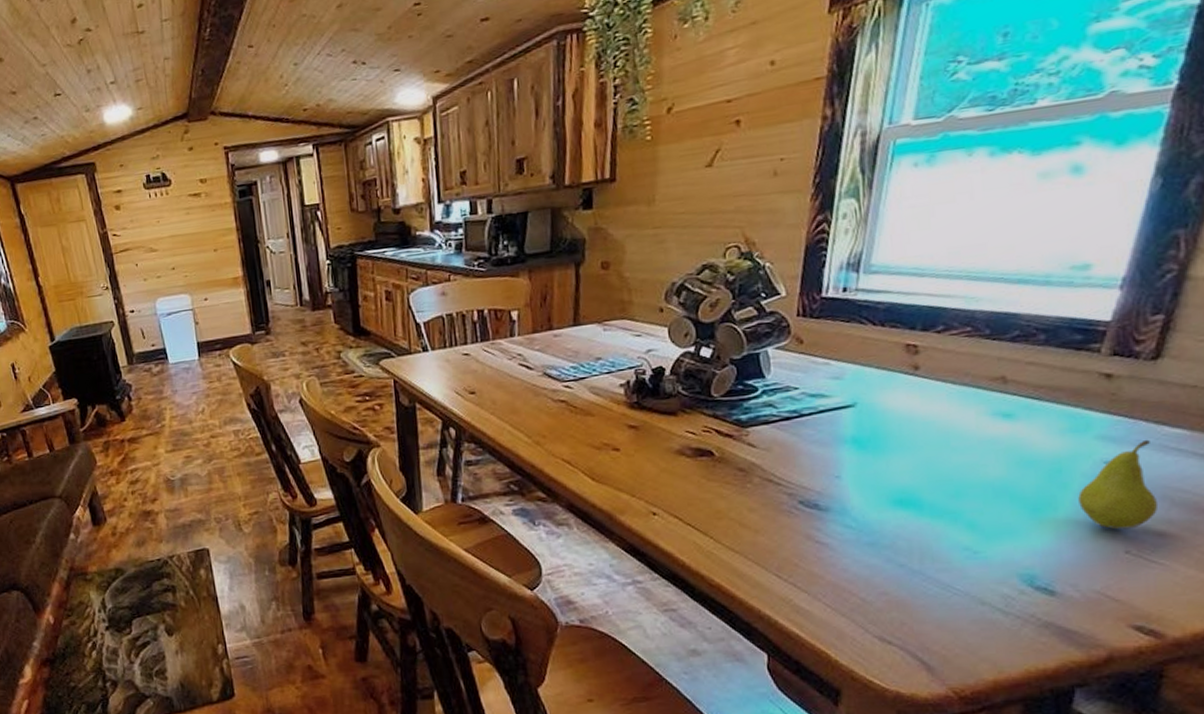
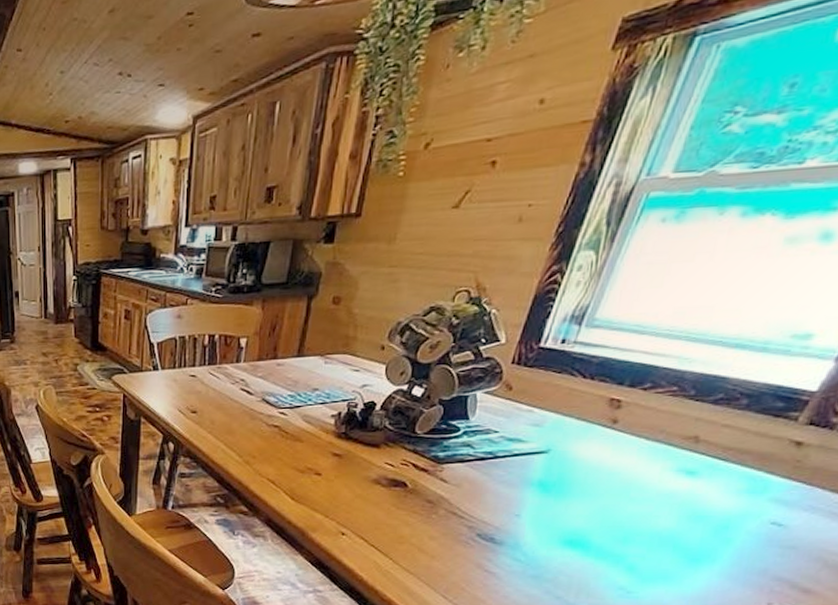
fruit: present [1078,439,1159,530] -> none [736,505,821,584]

